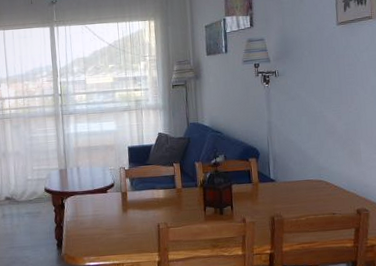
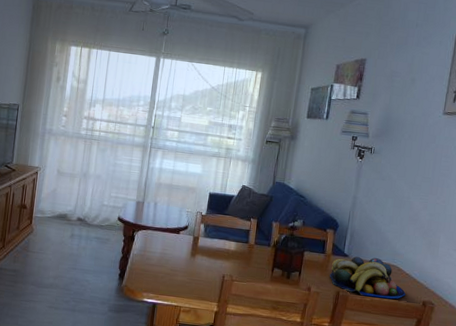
fruit bowl: none [261,177,339,217] -> present [330,256,406,300]

